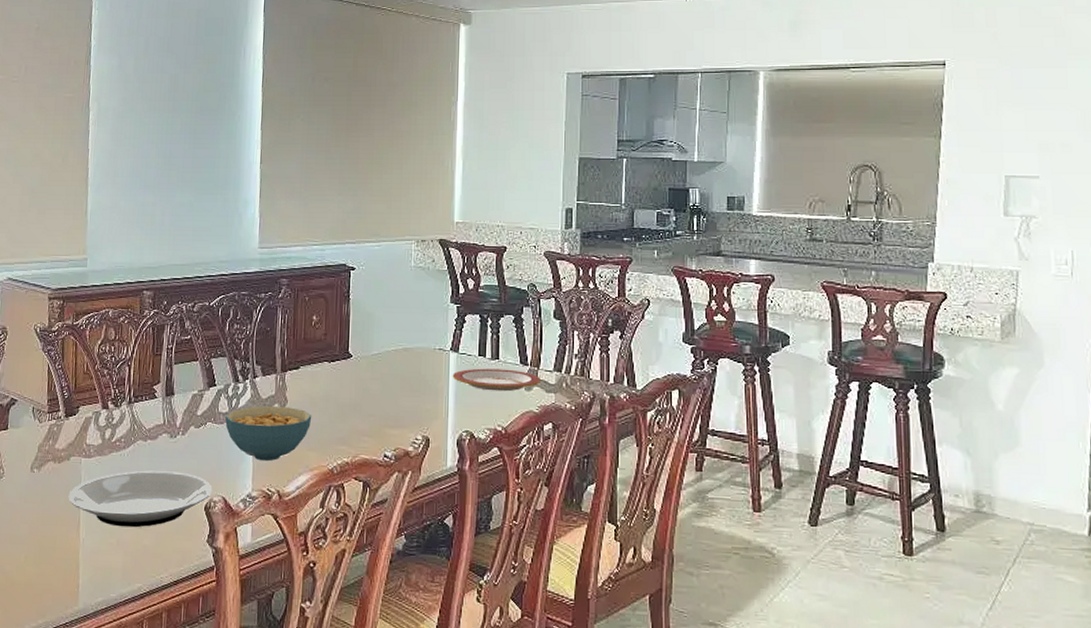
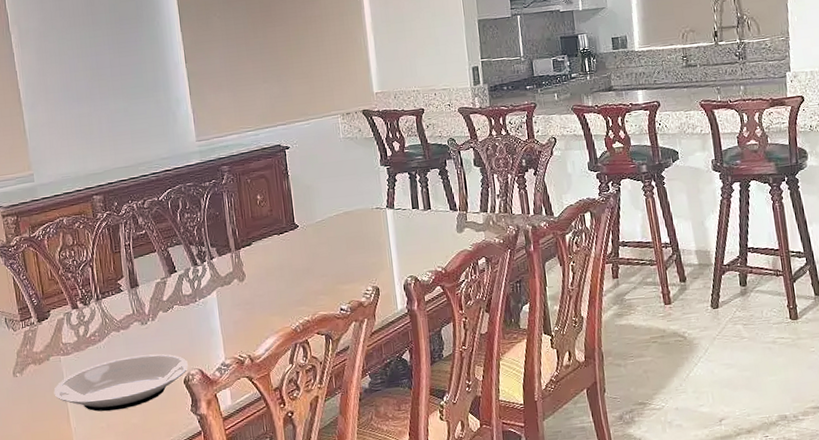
cereal bowl: present [225,405,312,462] -> none [190,280,270,332]
plate: present [452,368,542,392] -> none [391,216,471,238]

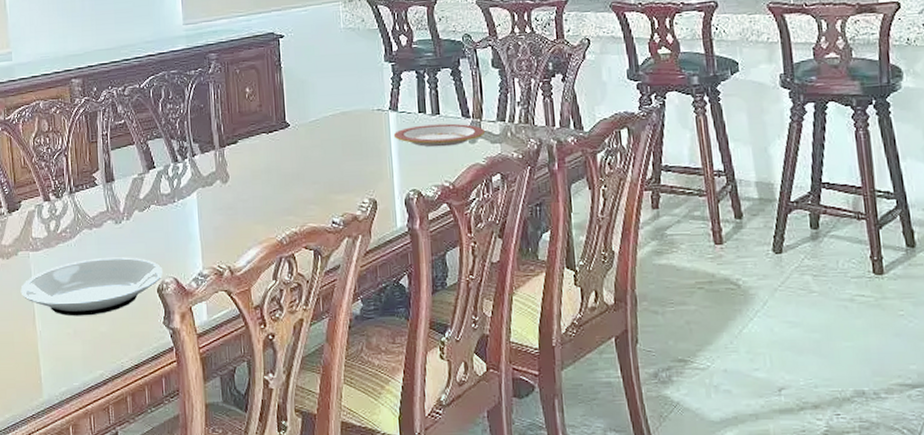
plate: none [391,216,471,238] -> present [393,123,486,147]

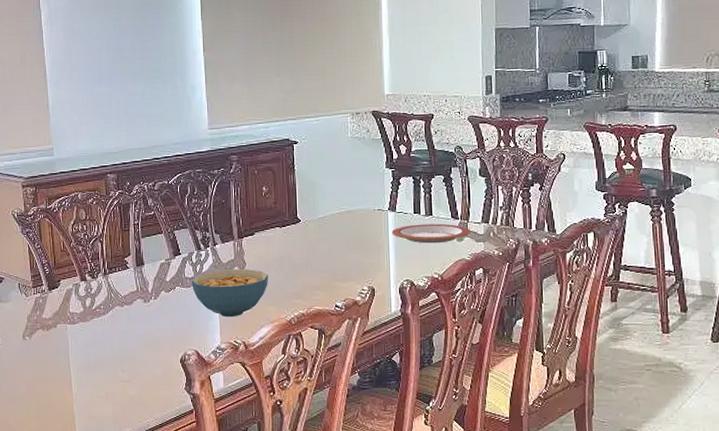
plate: present [20,257,163,316] -> none [59,331,185,382]
cereal bowl: none [168,182,256,239] -> present [192,268,269,318]

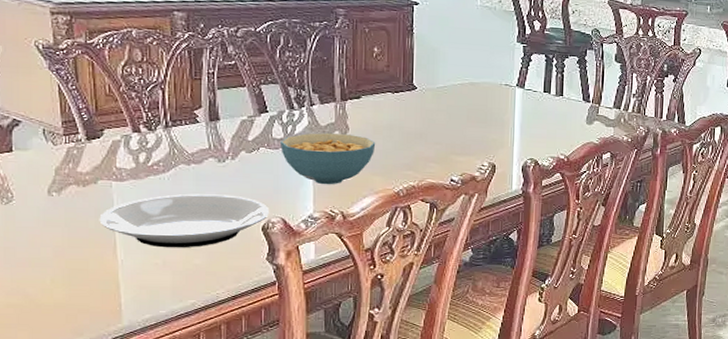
plate: none [59,331,185,382] -> present [99,193,269,248]
plate: present [391,223,472,244] -> none [518,103,602,125]

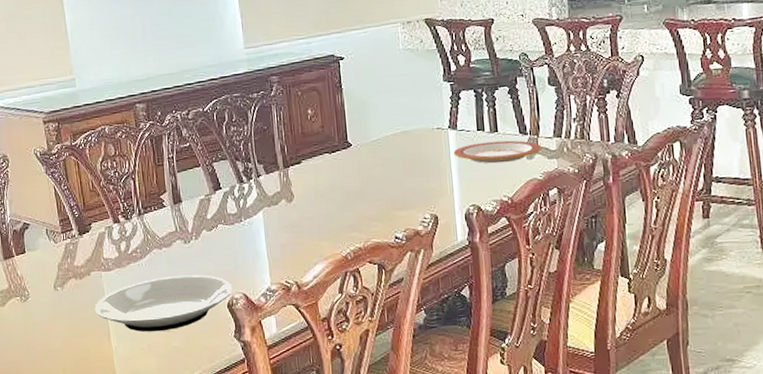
cereal bowl: present [281,132,376,185] -> none [235,201,320,256]
plate: none [518,103,602,125] -> present [453,140,543,164]

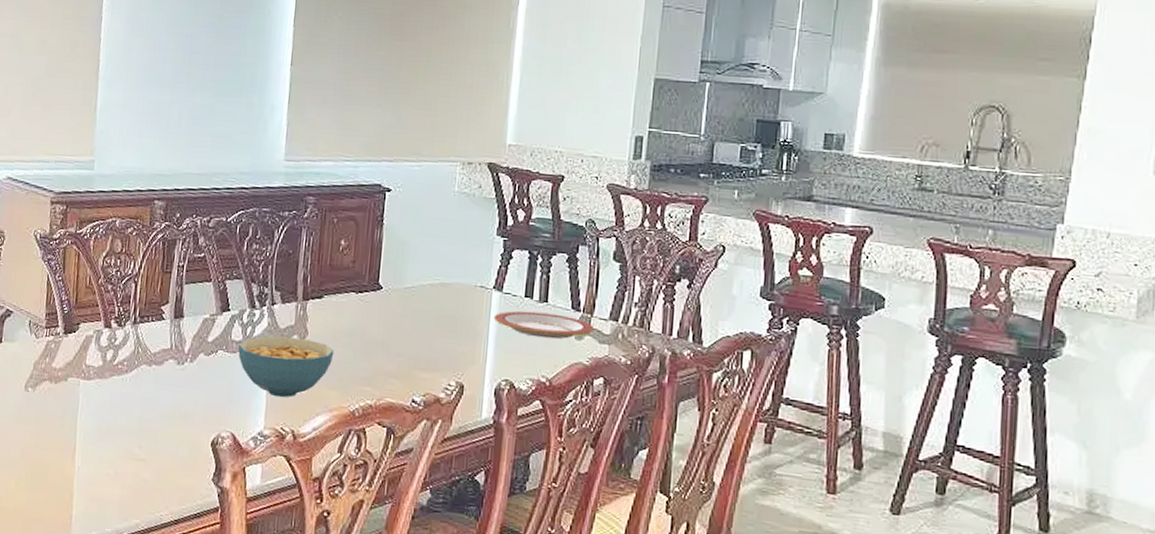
plate: present [94,275,232,332] -> none [64,397,220,459]
cereal bowl: none [235,201,320,256] -> present [238,336,335,398]

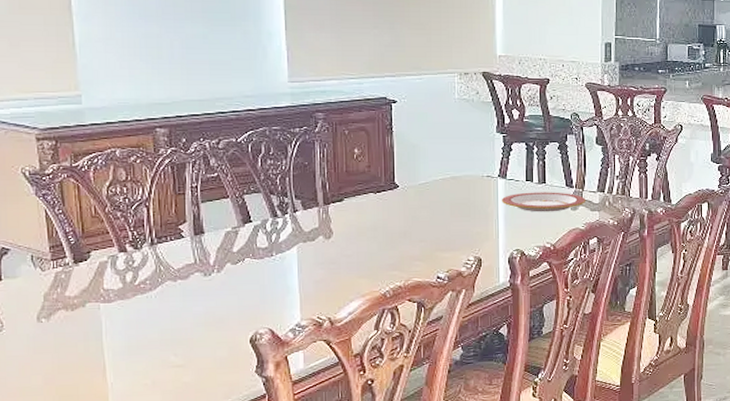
cereal bowl: present [238,336,335,398] -> none [265,238,360,292]

